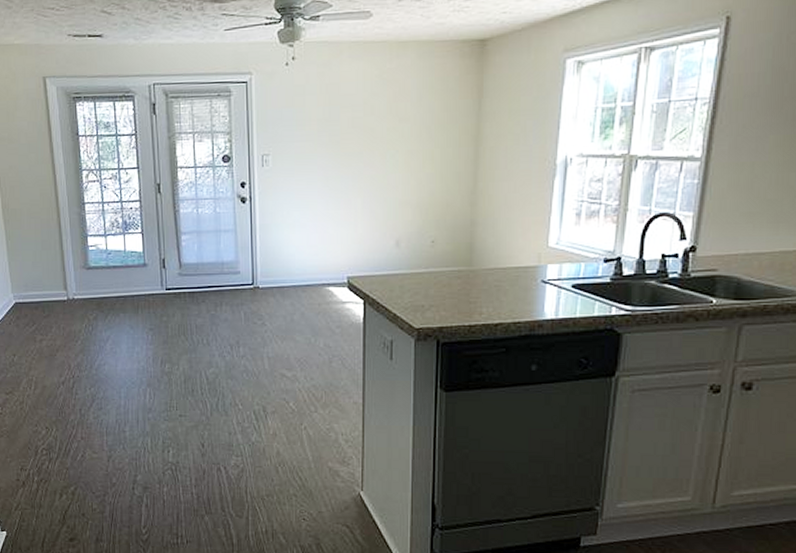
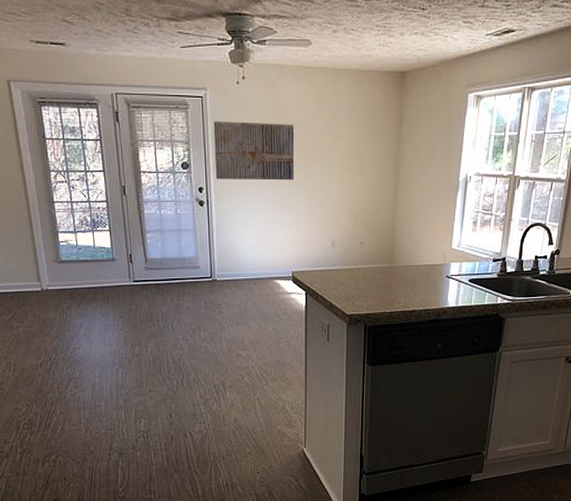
wall art: none [259,106,352,173] -> present [213,121,295,181]

